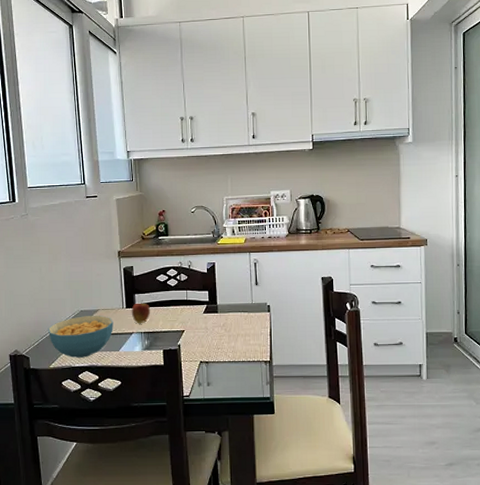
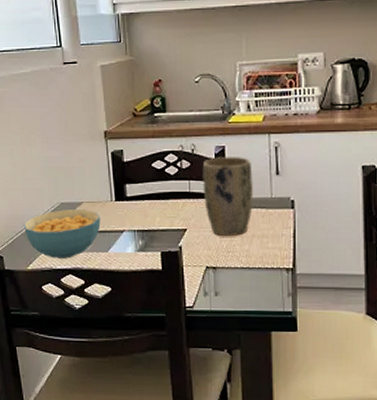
fruit: present [131,299,151,324] -> none [121,191,146,220]
plant pot: none [197,271,238,336] -> present [202,157,253,237]

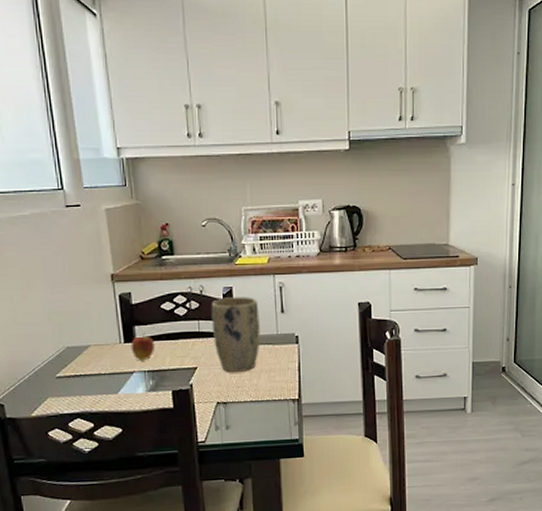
cereal bowl: present [23,209,101,259] -> none [25,352,110,403]
fruit: none [121,191,146,220] -> present [130,332,156,361]

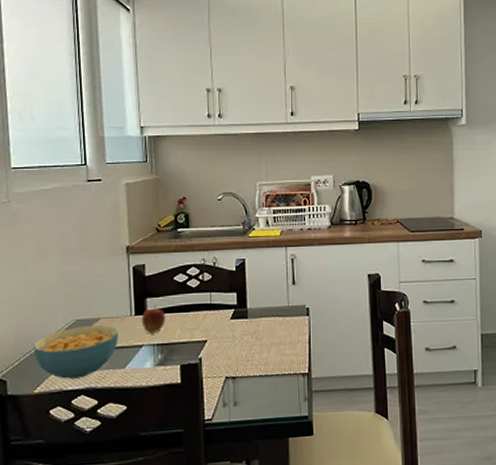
cereal bowl: none [25,352,110,403] -> present [32,325,119,379]
plant pot: present [211,297,260,373] -> none [223,269,271,346]

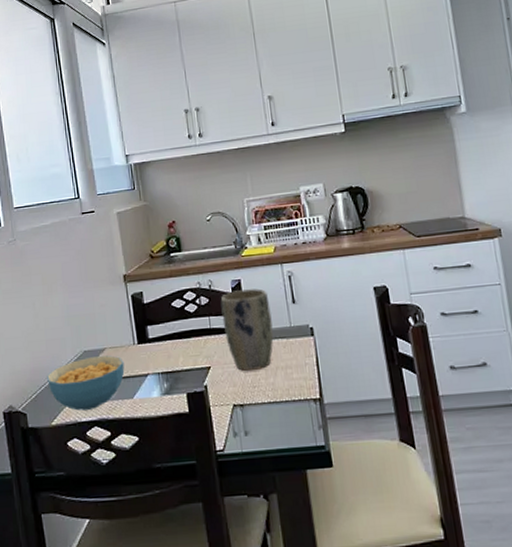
fruit: present [141,304,166,334] -> none [144,332,168,363]
plant pot: none [223,269,271,346] -> present [220,288,274,372]

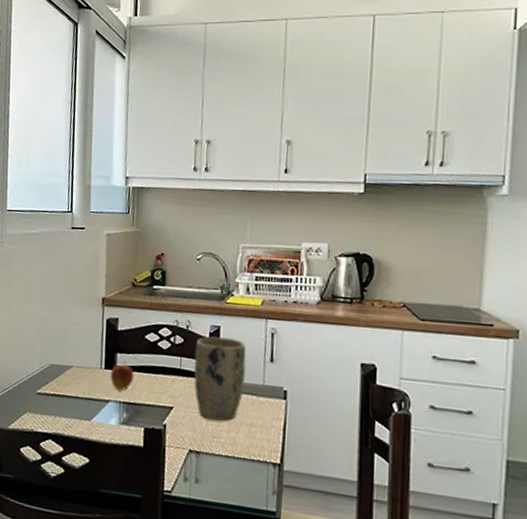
cereal bowl: present [46,355,125,411] -> none [10,371,88,423]
fruit: none [144,332,168,363] -> present [110,361,135,391]

